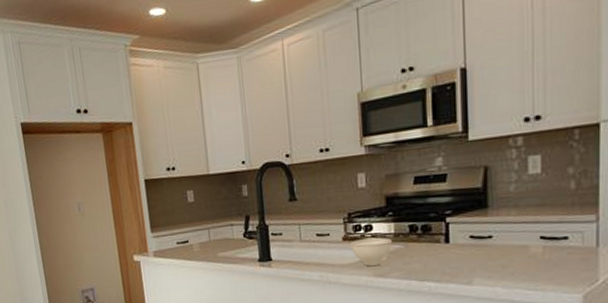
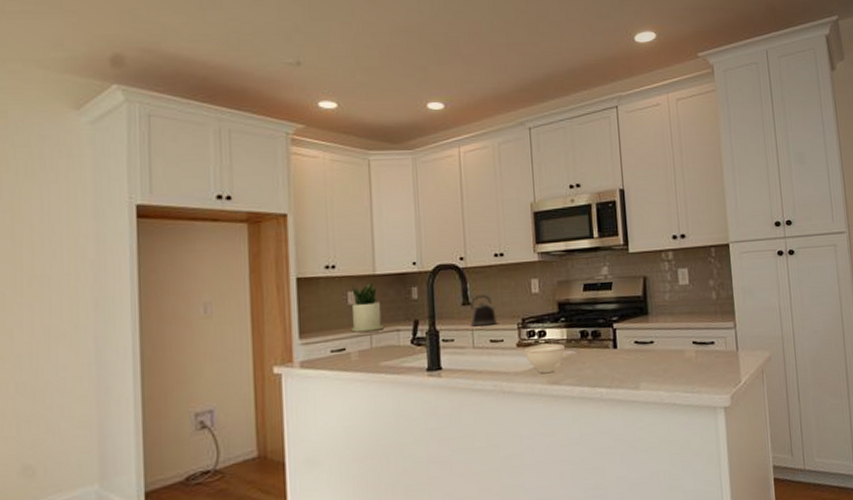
planter: none [190,182,219,228] -> present [351,283,384,333]
kettle: none [297,190,323,221] -> present [470,295,497,327]

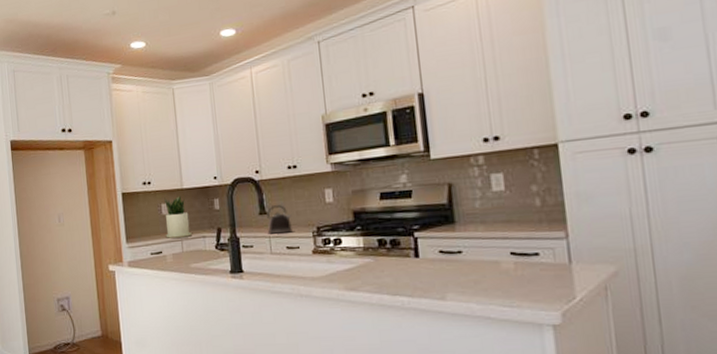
bowl: present [524,344,566,374] -> none [320,251,363,280]

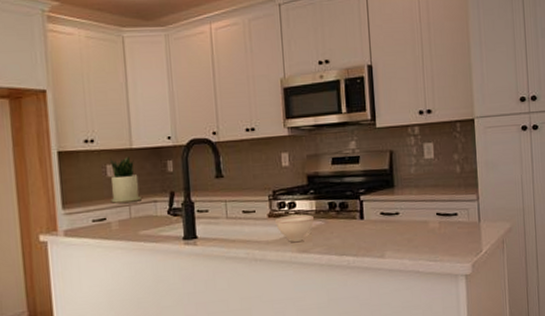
kettle: present [267,205,292,234] -> none [223,168,249,198]
bowl: none [320,251,363,280] -> present [275,214,315,243]

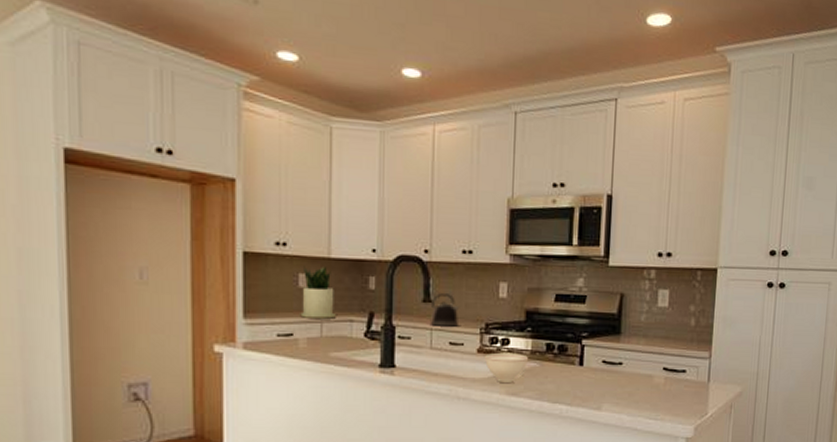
kettle: none [223,168,249,198] -> present [429,293,460,327]

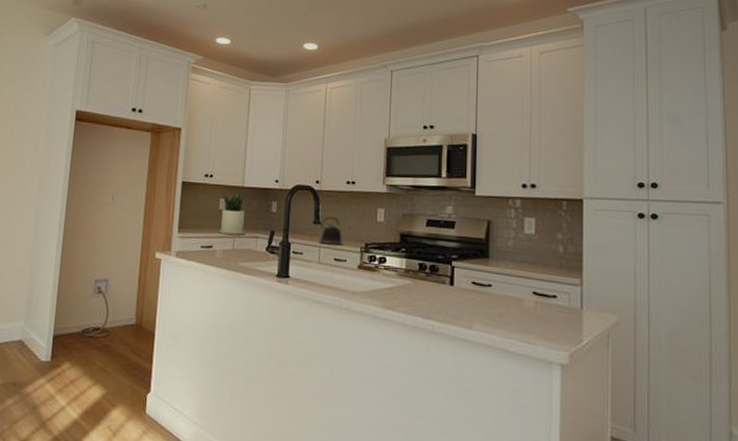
bowl: present [485,353,529,384] -> none [364,270,404,298]

